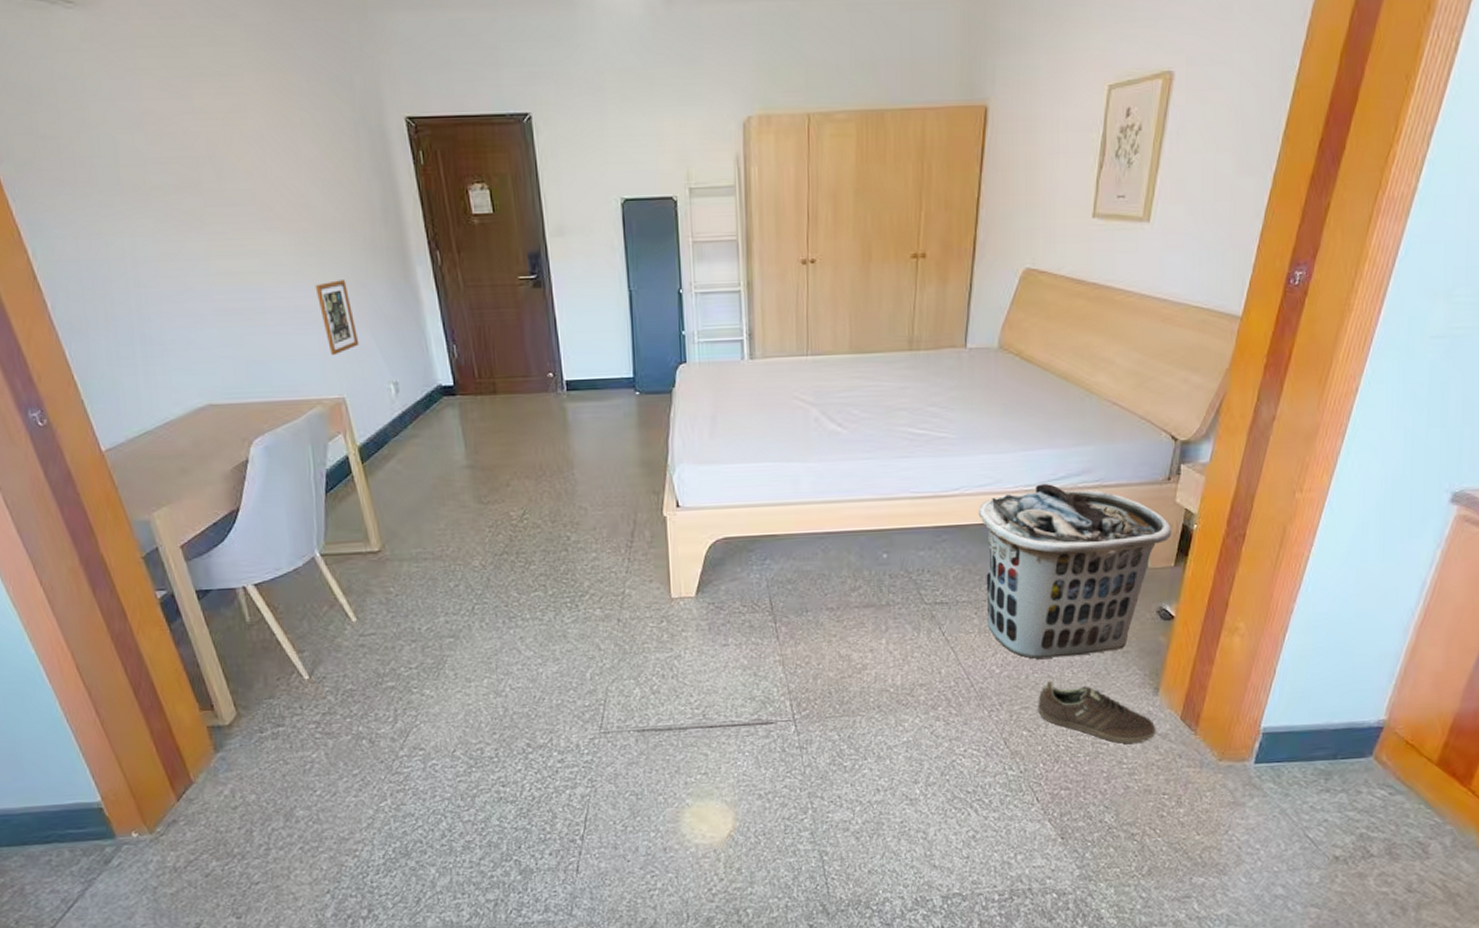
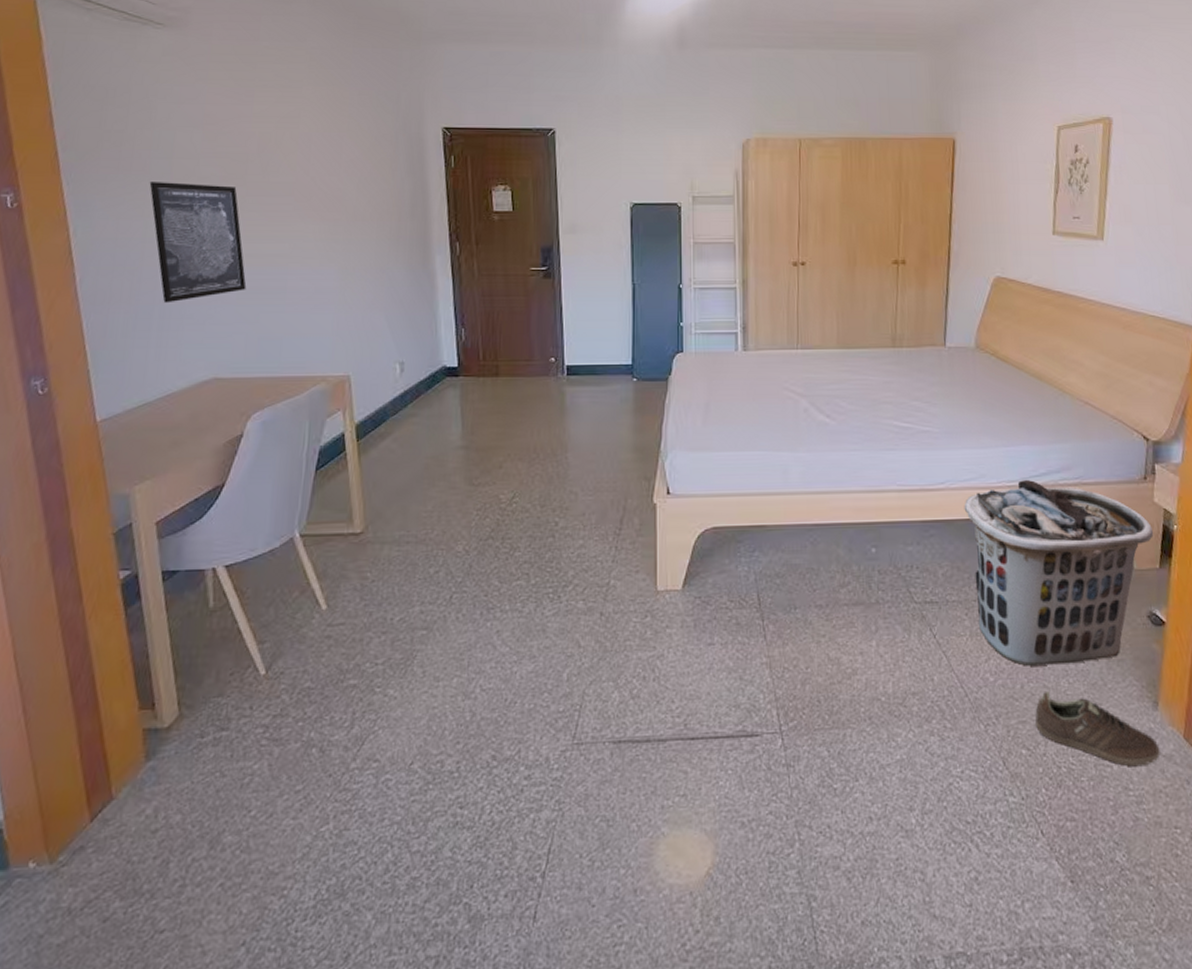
wall art: none [99,194,224,329] -> present [149,182,247,303]
picture frame: present [315,280,360,356] -> none [337,265,372,335]

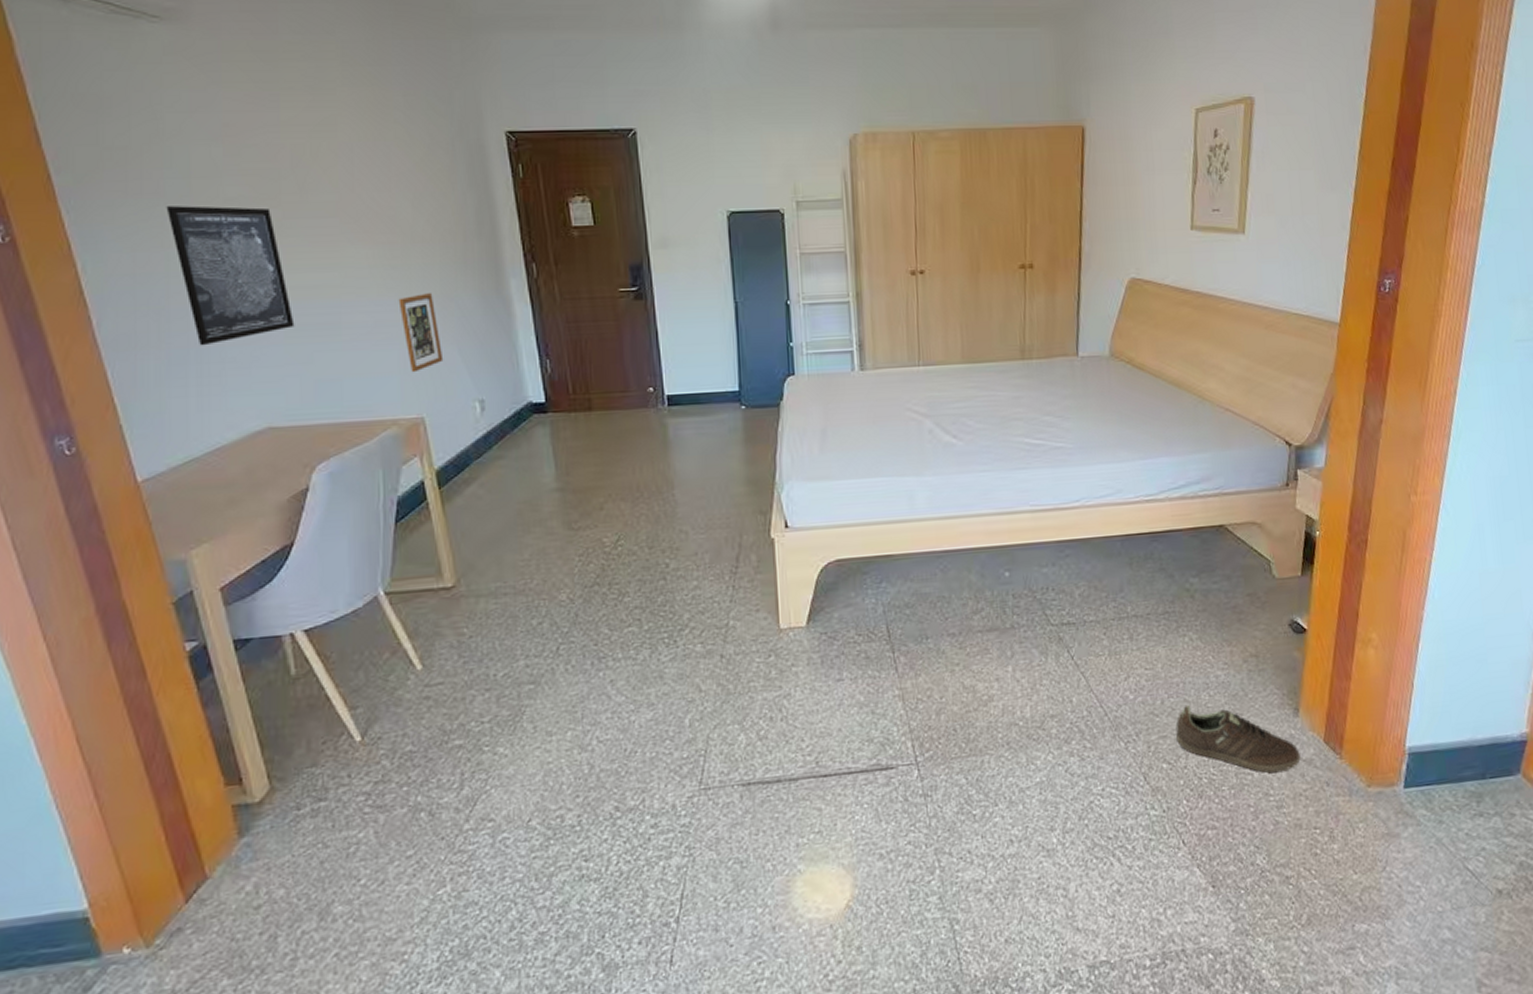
picture frame: none [337,265,372,335] -> present [398,293,444,373]
clothes hamper: present [964,480,1154,666] -> none [1100,493,1296,682]

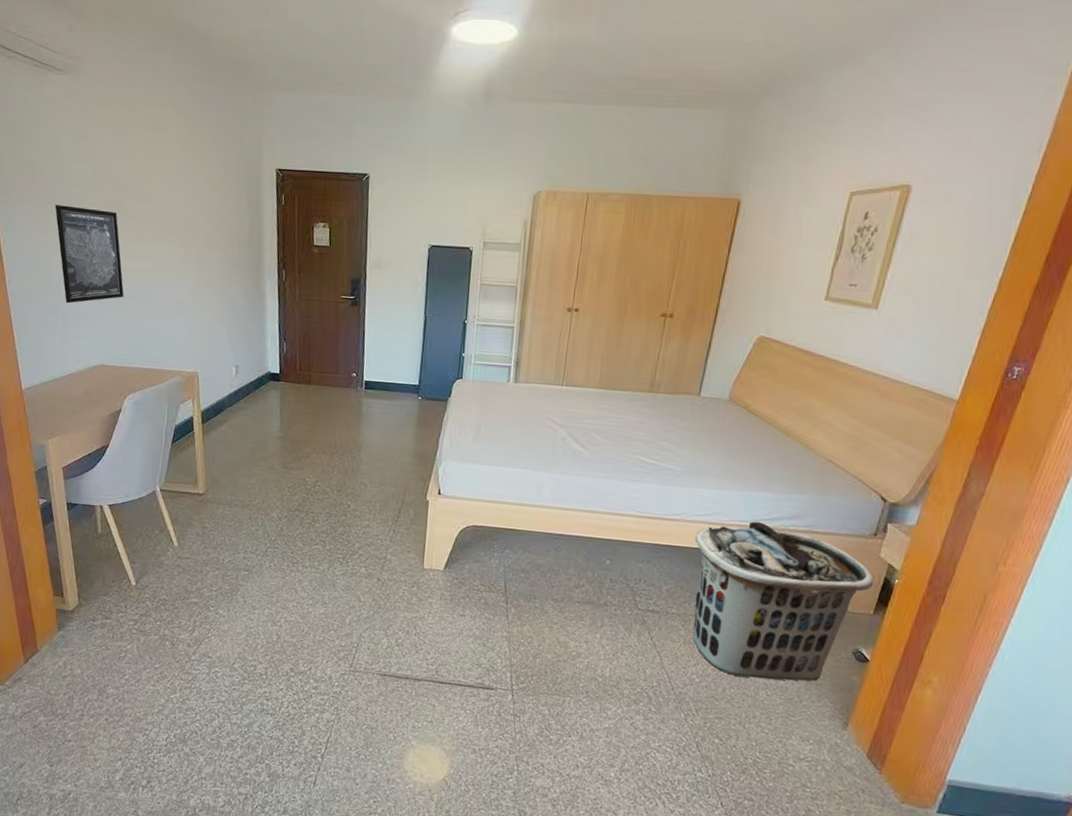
picture frame: present [398,293,444,373] -> none [190,284,216,340]
clothes hamper: none [1100,493,1296,682] -> present [692,522,874,681]
sneaker: present [1175,705,1301,773] -> none [731,698,842,771]

